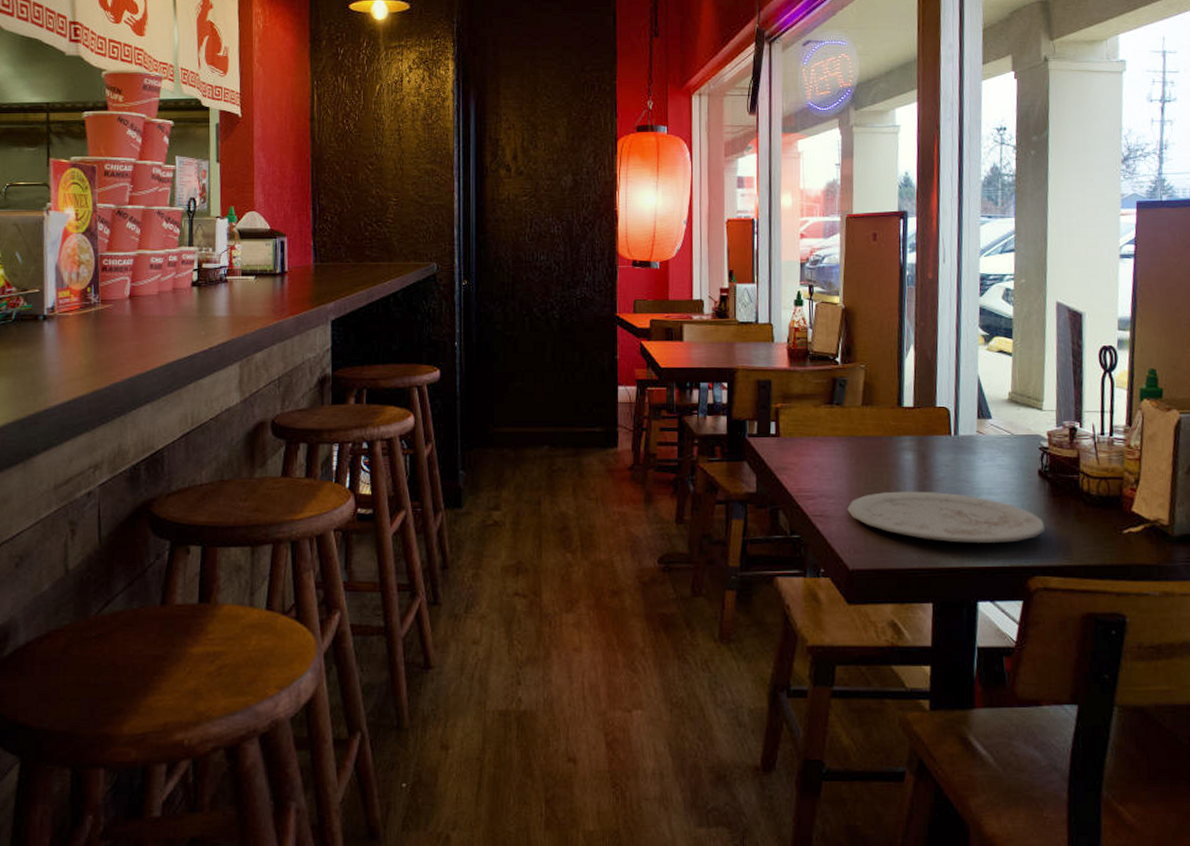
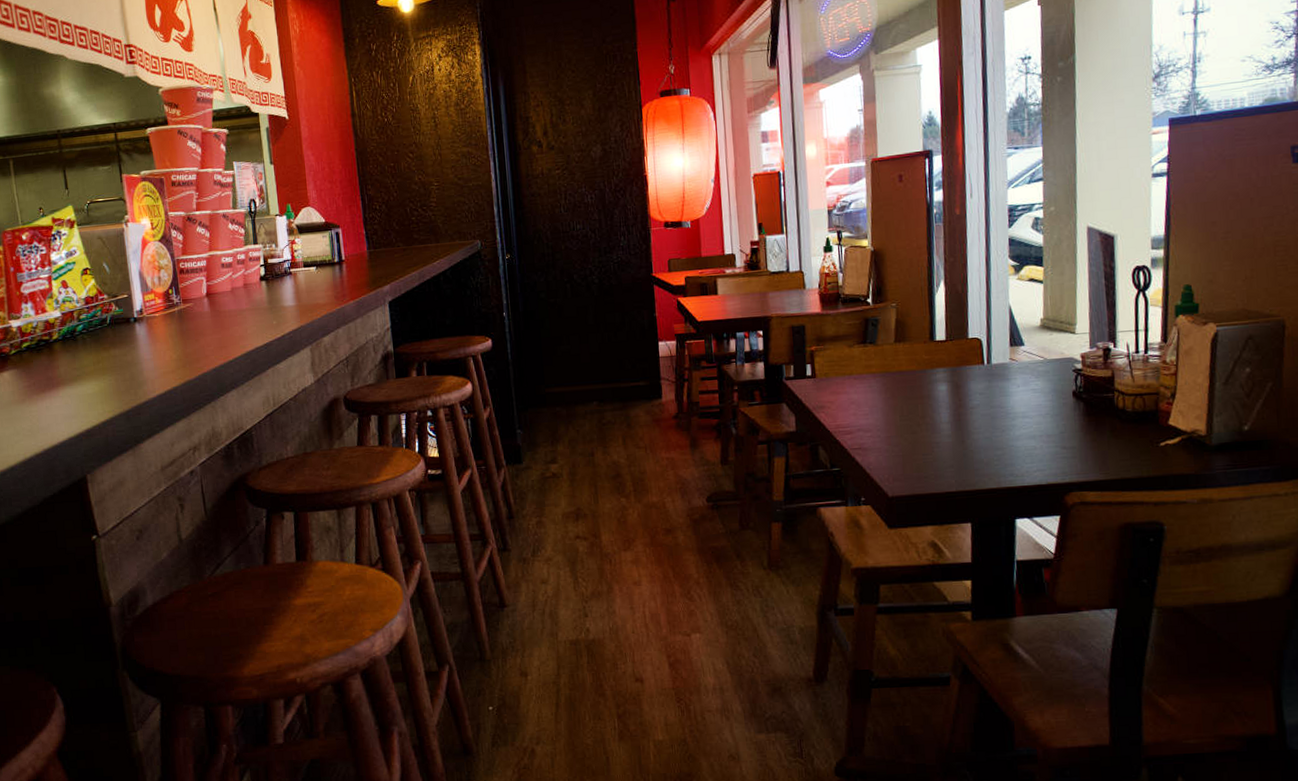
plate: present [847,491,1045,543] -> none [884,419,1080,465]

